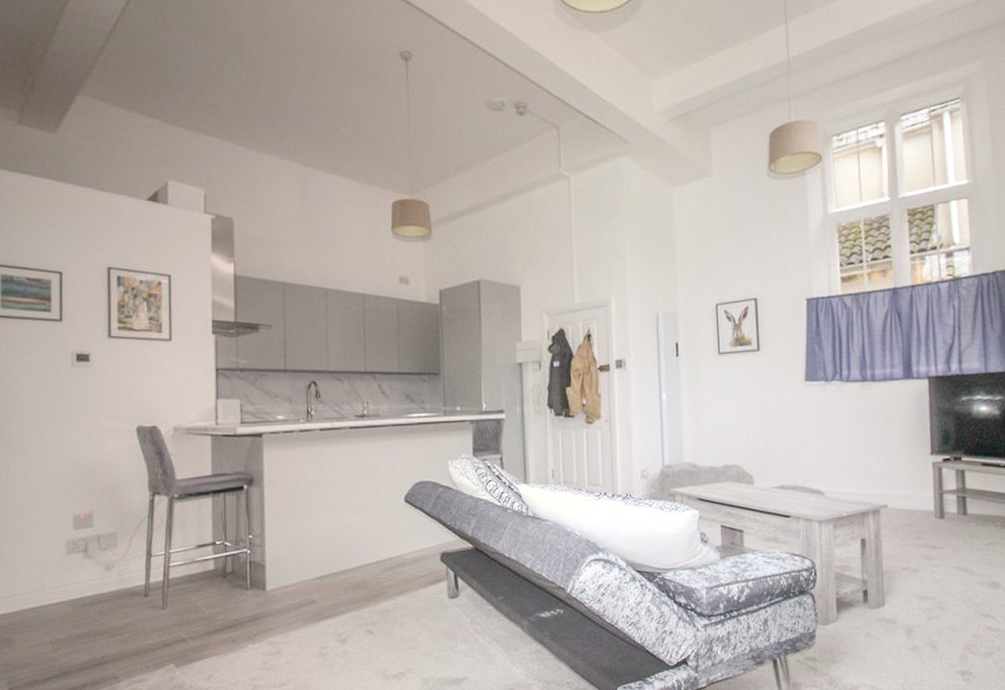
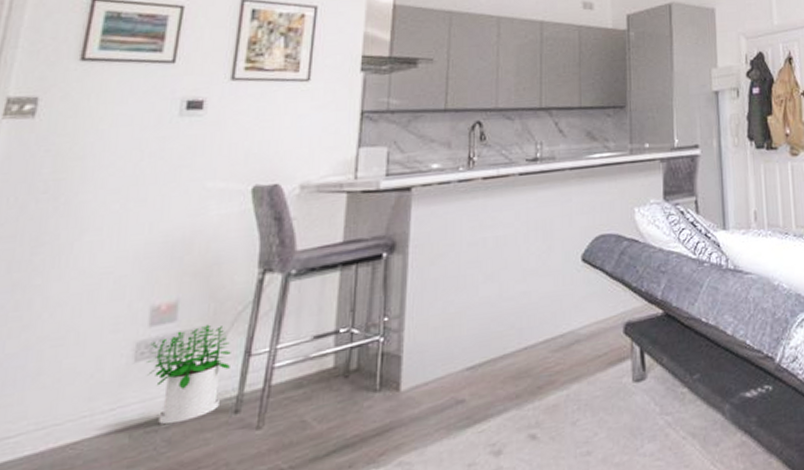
potted plant: none [76,531,137,601] -> present [147,324,231,425]

